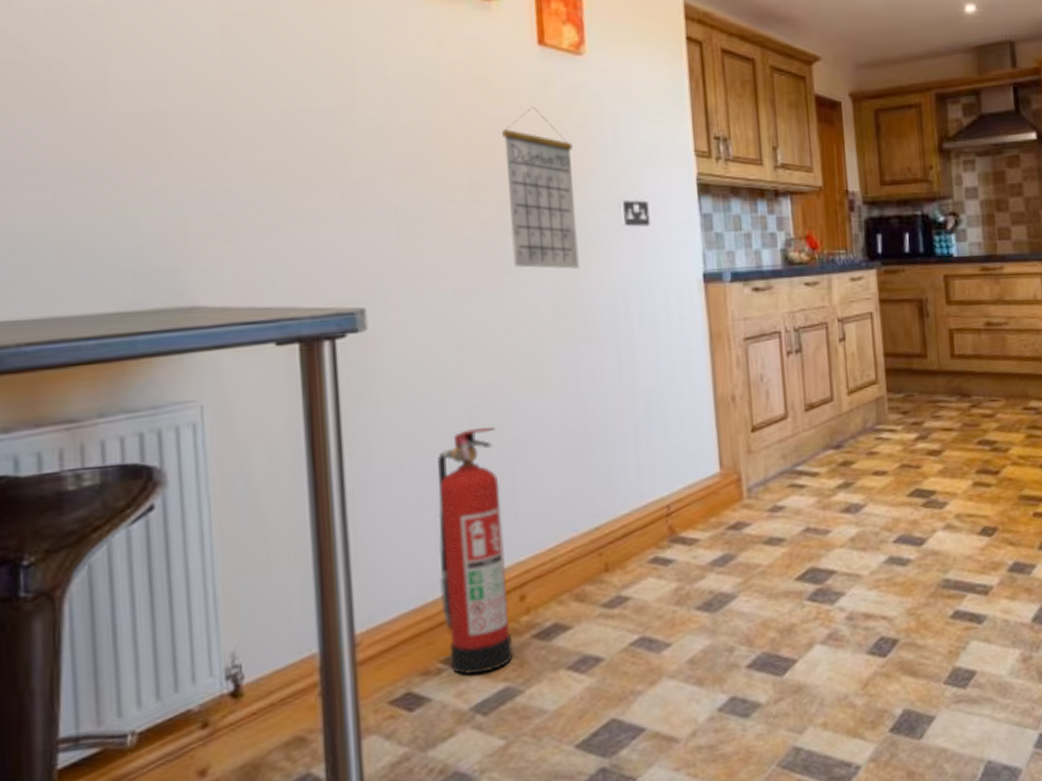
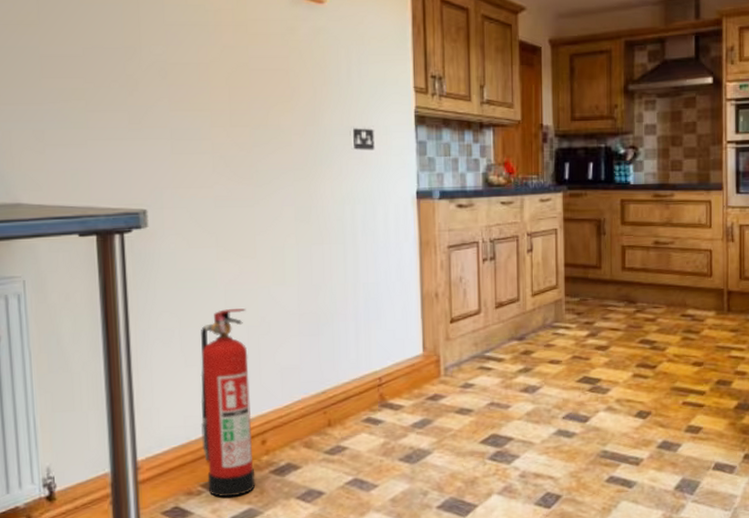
calendar: present [502,106,579,269] -> none [257,47,316,184]

